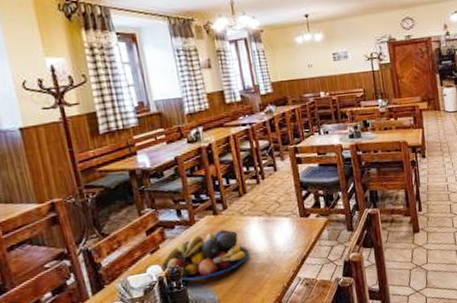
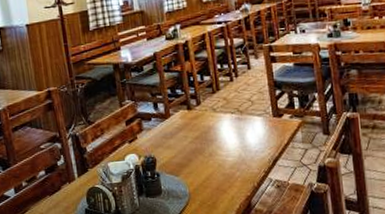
fruit bowl: present [161,229,250,281] -> none [138,124,221,172]

